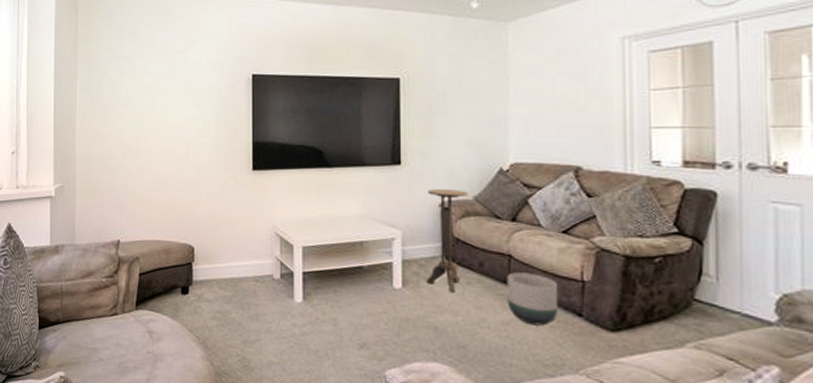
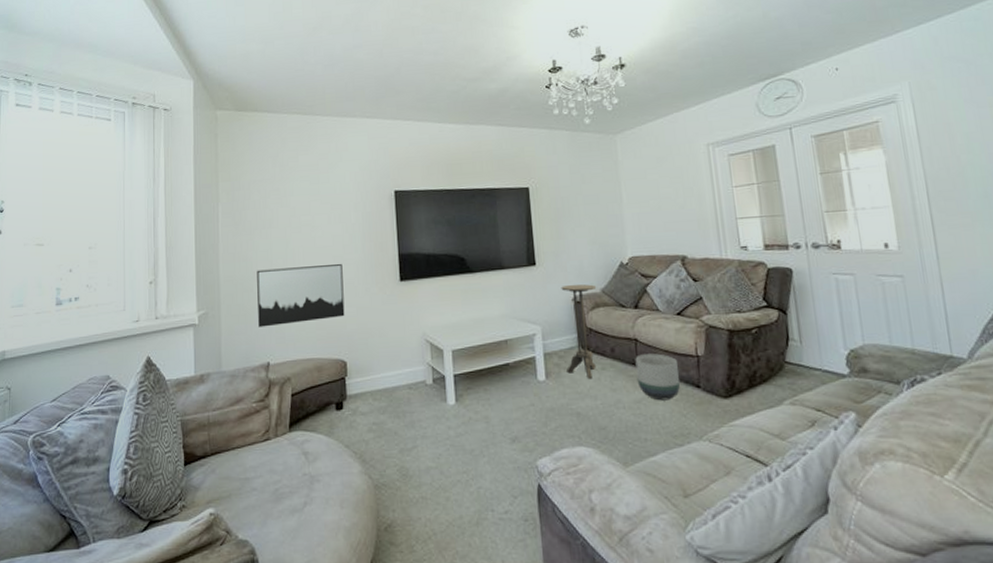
wall art: none [111,148,195,205] -> present [257,264,345,327]

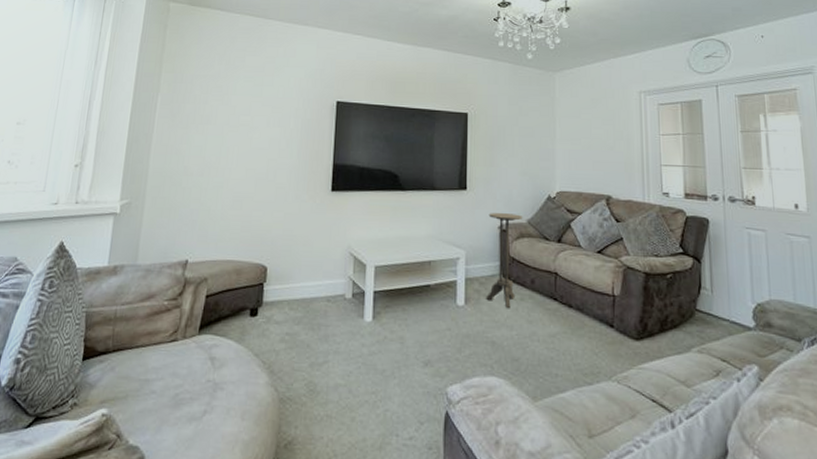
wall art: present [257,264,345,327] -> none [182,165,276,224]
planter: present [635,353,680,401] -> none [553,288,595,337]

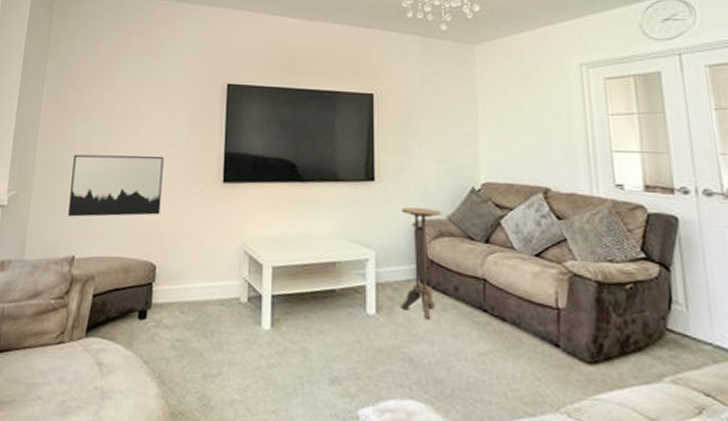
wall art: none [182,165,276,224] -> present [68,154,164,217]

